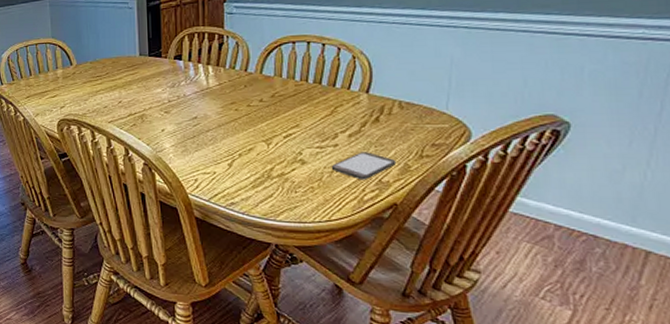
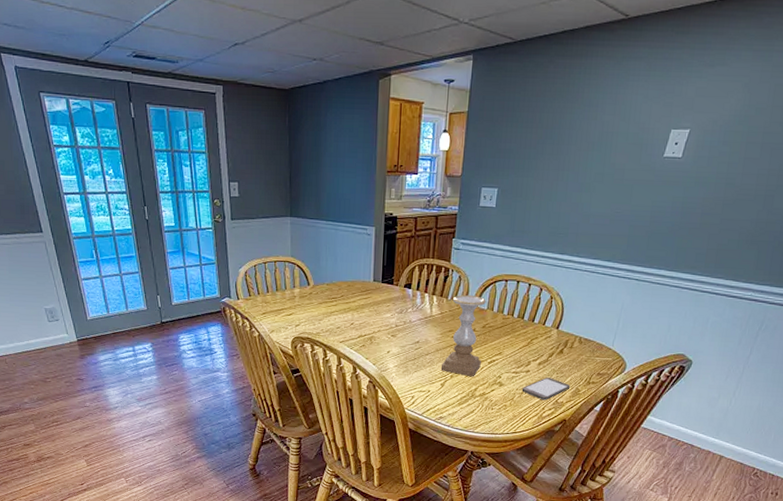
candle holder: none [225,62,275,155] -> present [440,295,486,377]

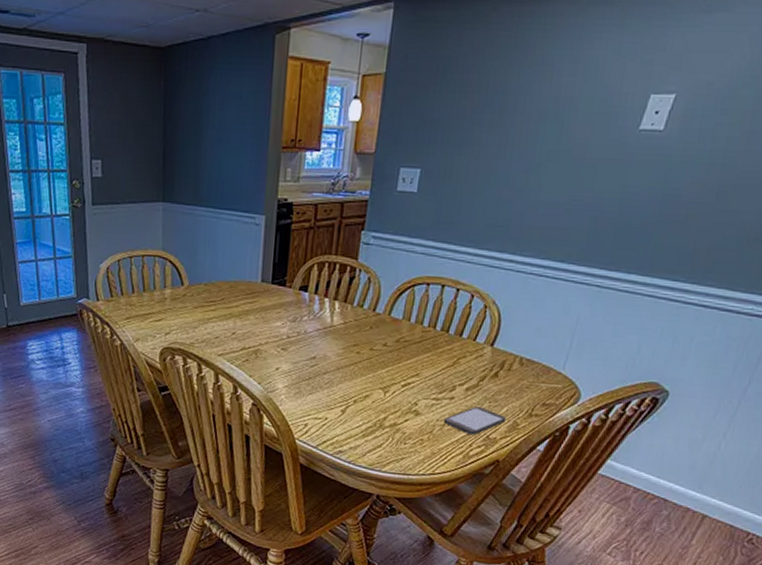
candle holder: present [440,295,486,377] -> none [341,301,401,403]

